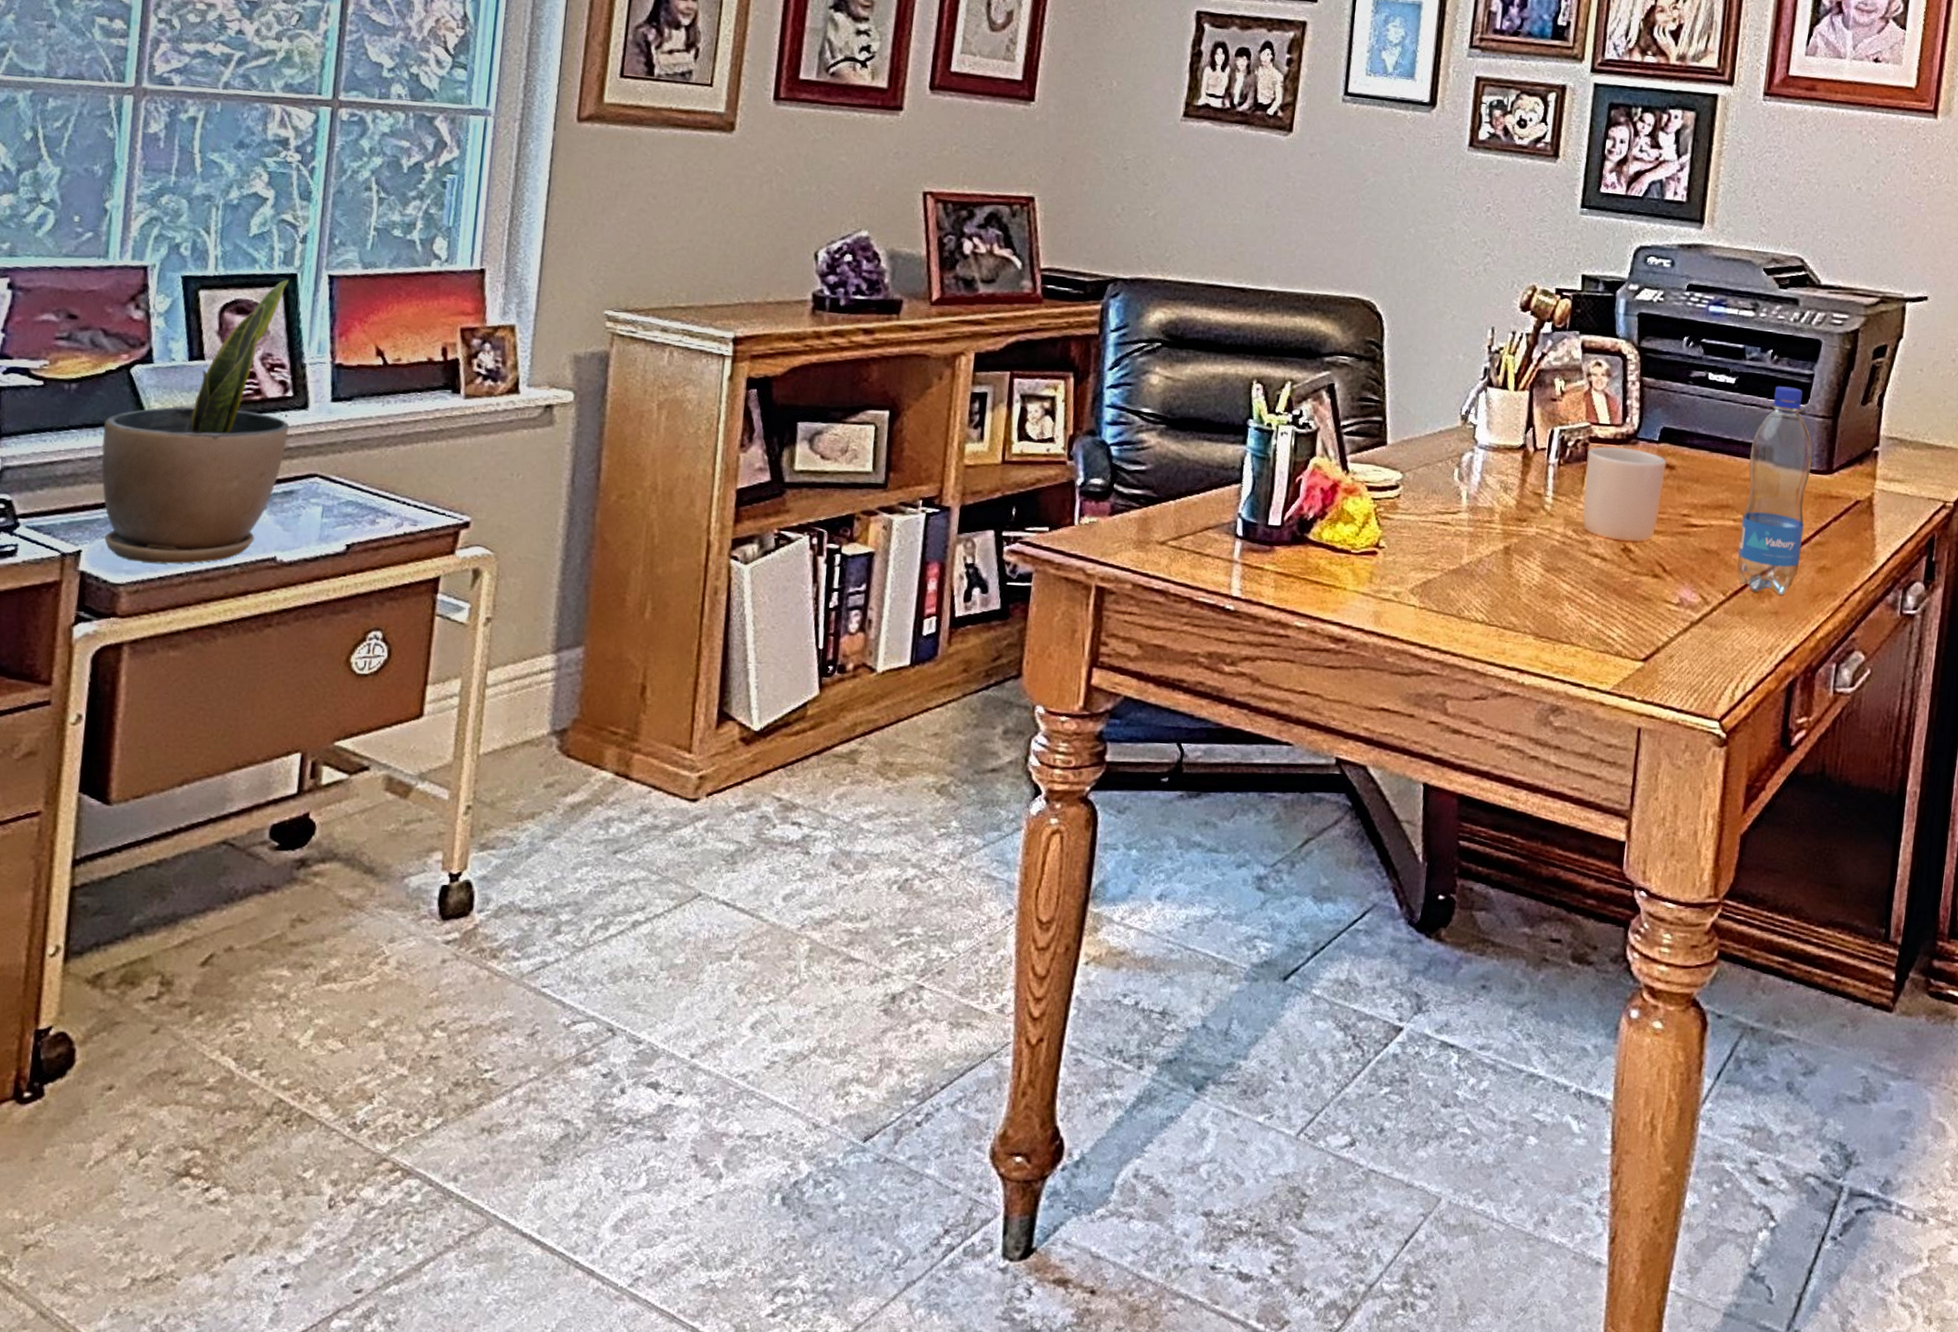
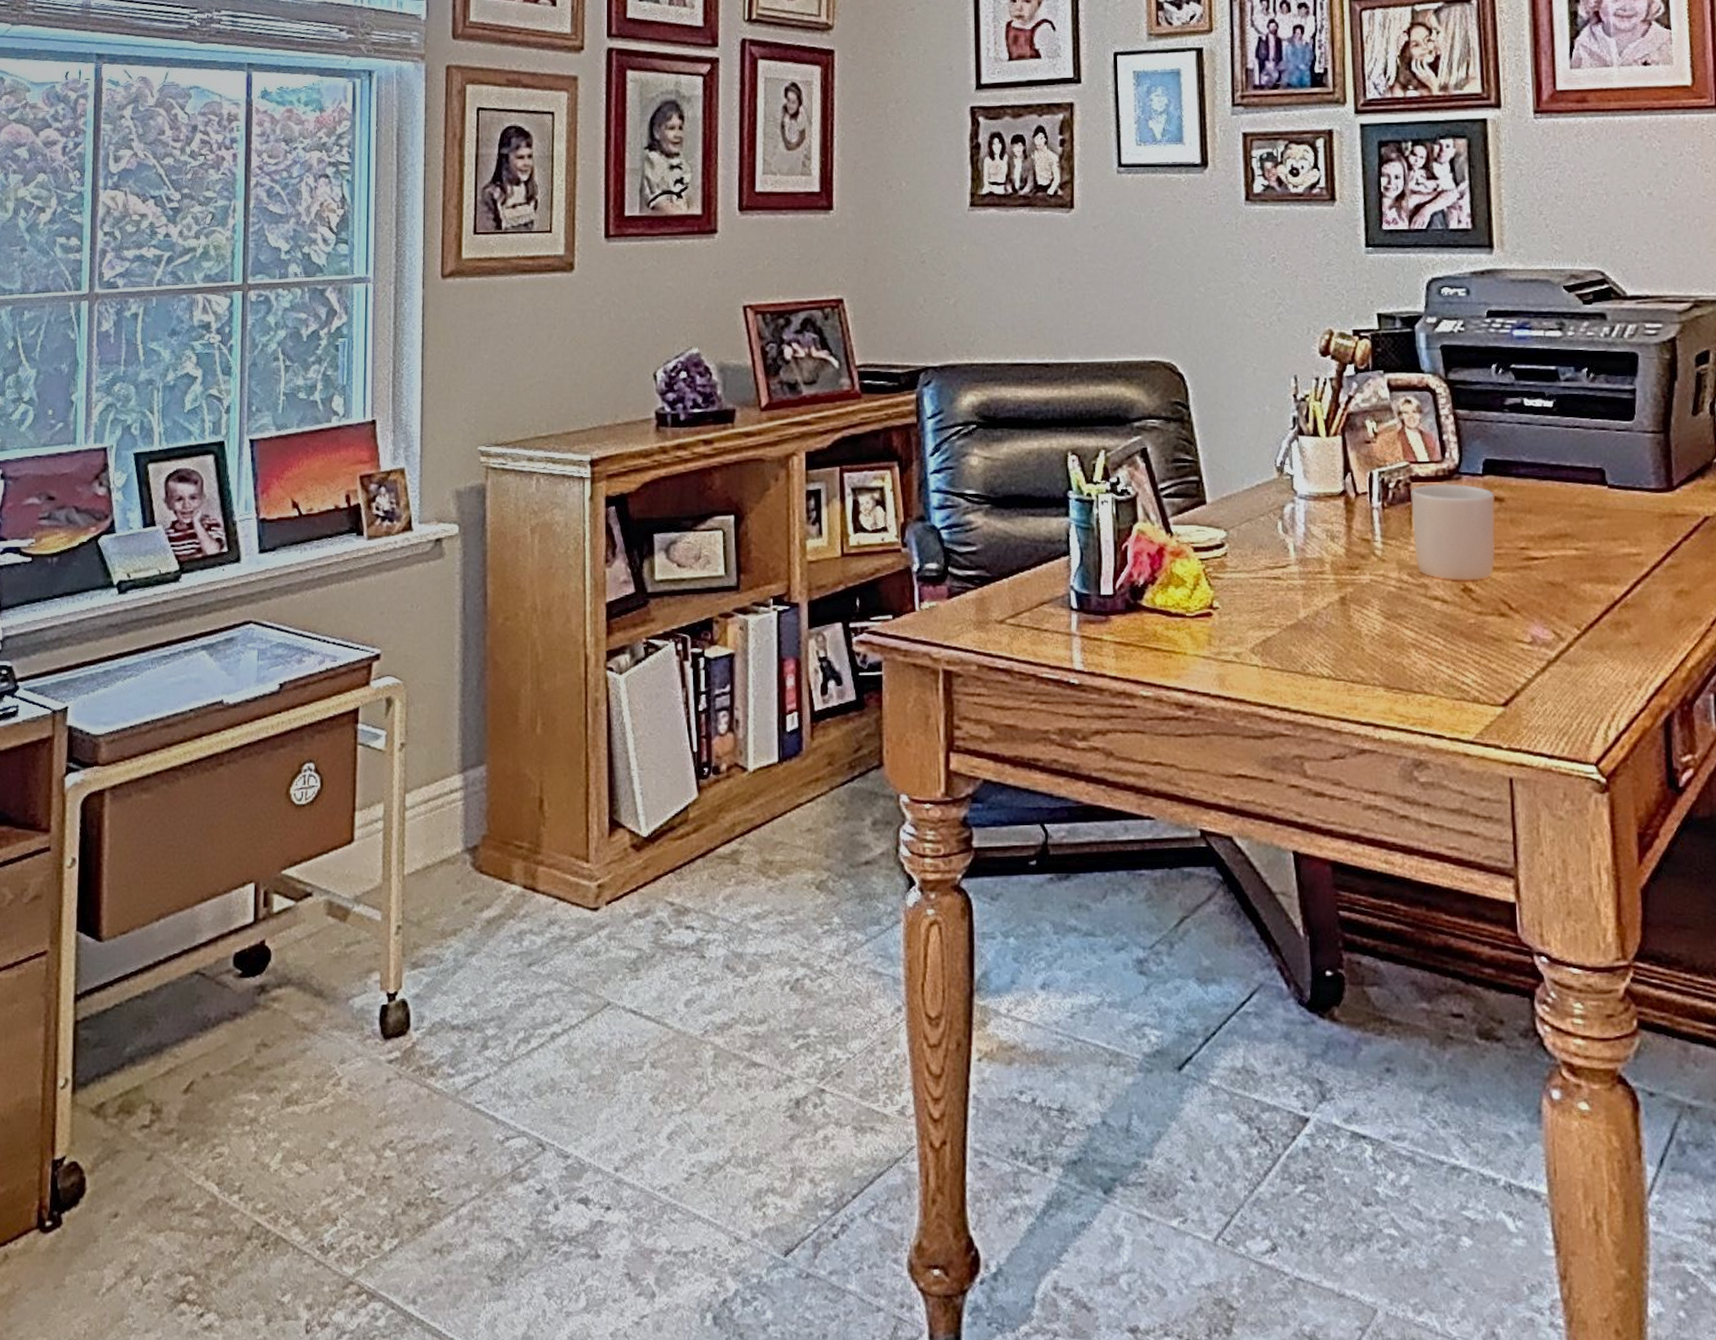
potted plant: present [101,279,290,564] -> none [80,447,227,713]
bottle: present [1736,386,1813,596] -> none [1581,404,1655,625]

